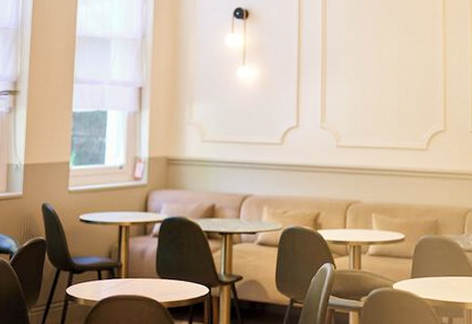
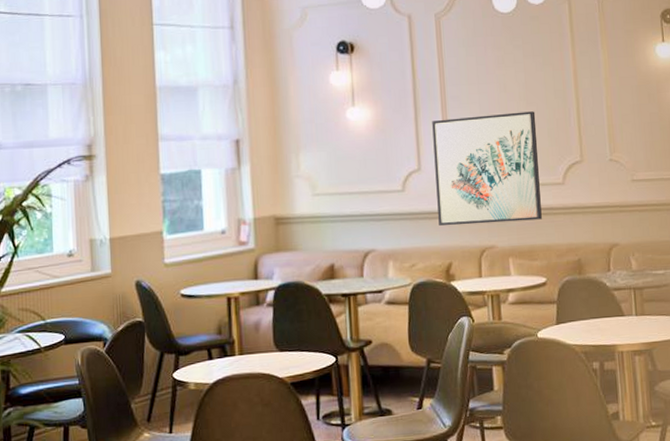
wall art: none [311,82,406,181] -> present [432,111,542,226]

